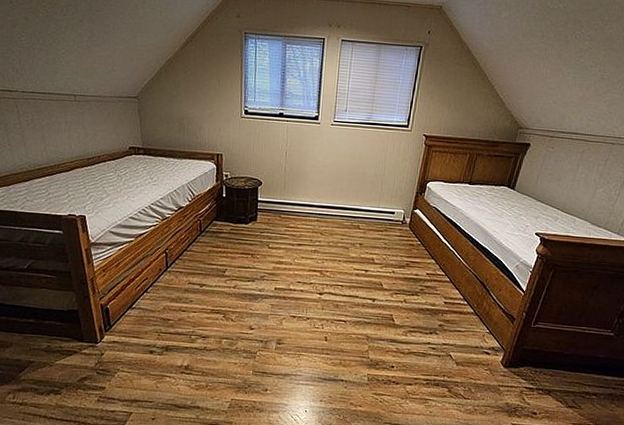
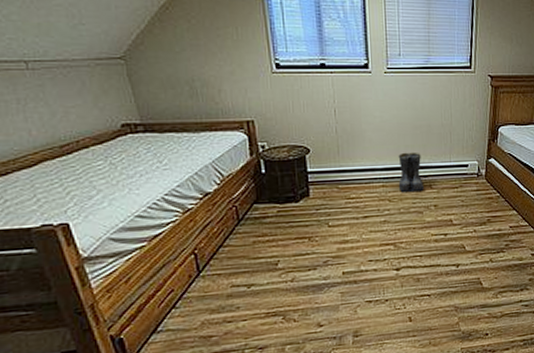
boots: none [330,194,354,230] -> present [398,152,424,193]

